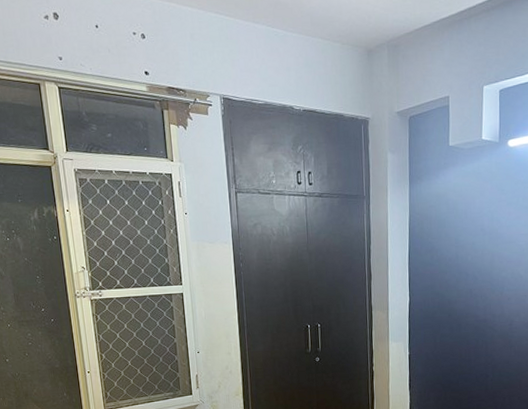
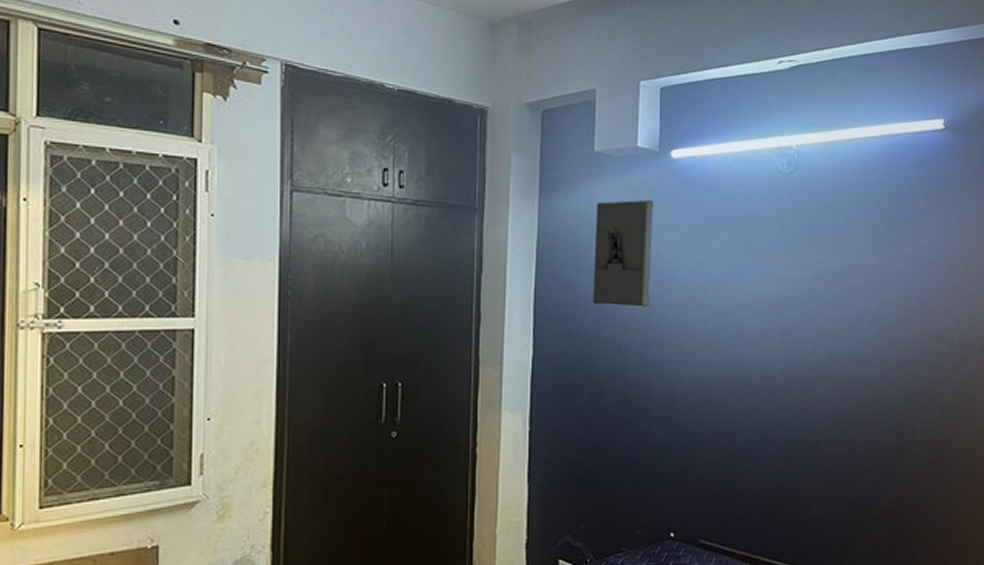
wall sculpture: none [451,181,495,263] -> present [593,199,654,307]

